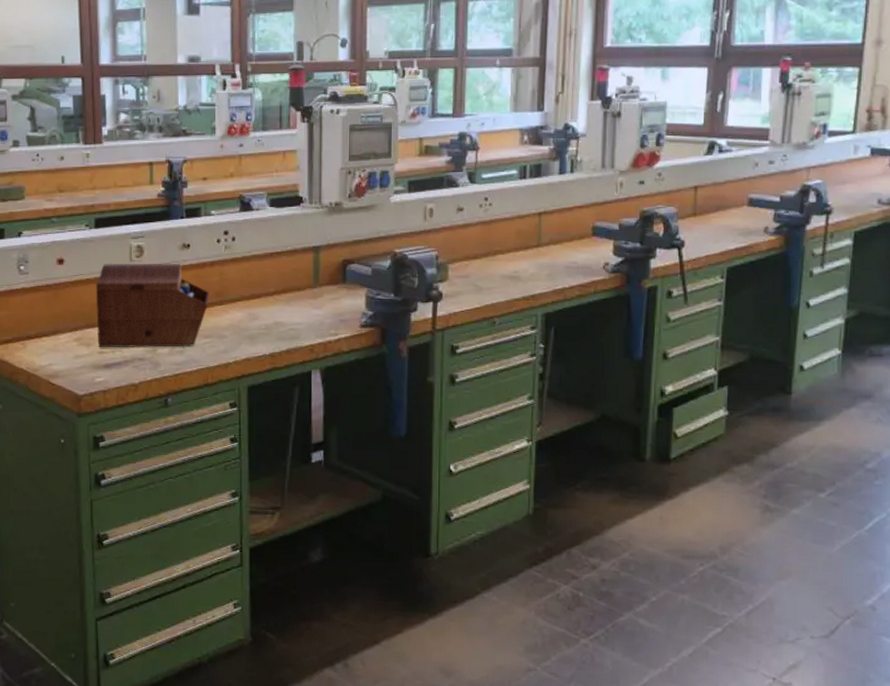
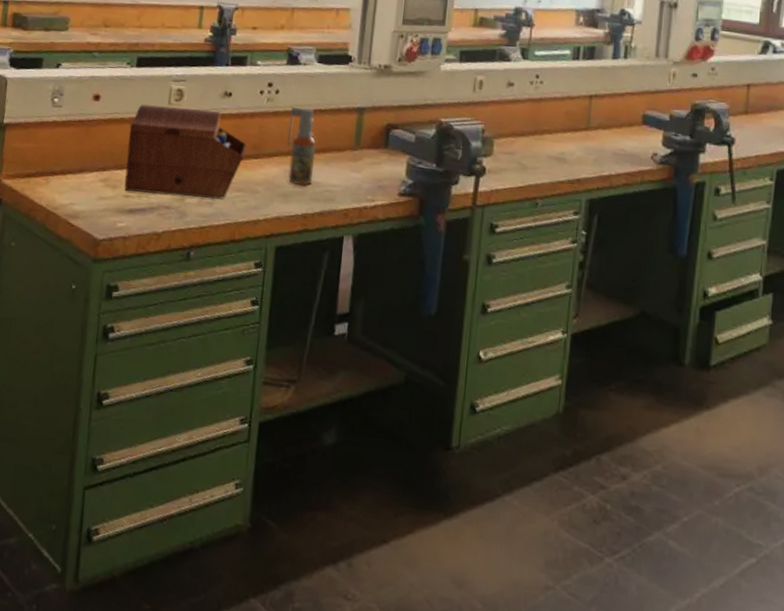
spray bottle: none [248,251,277,327] -> present [286,107,316,185]

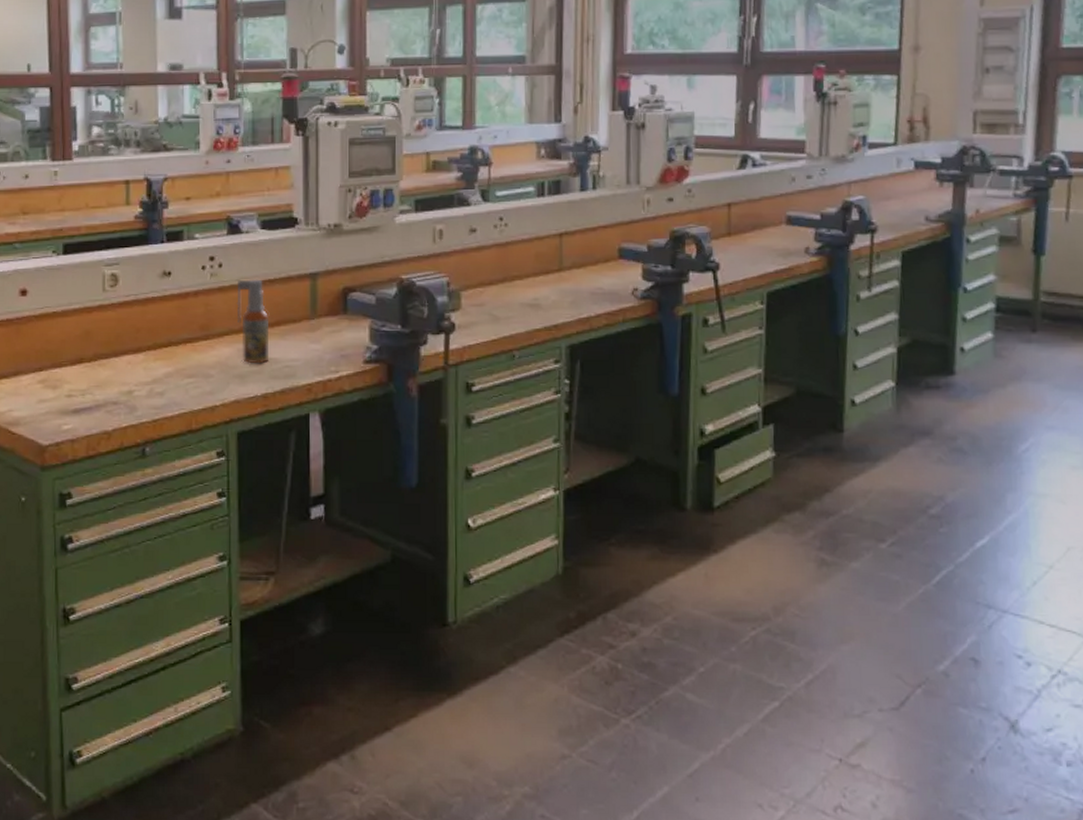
sewing box: present [124,104,247,199] -> none [63,293,193,391]

